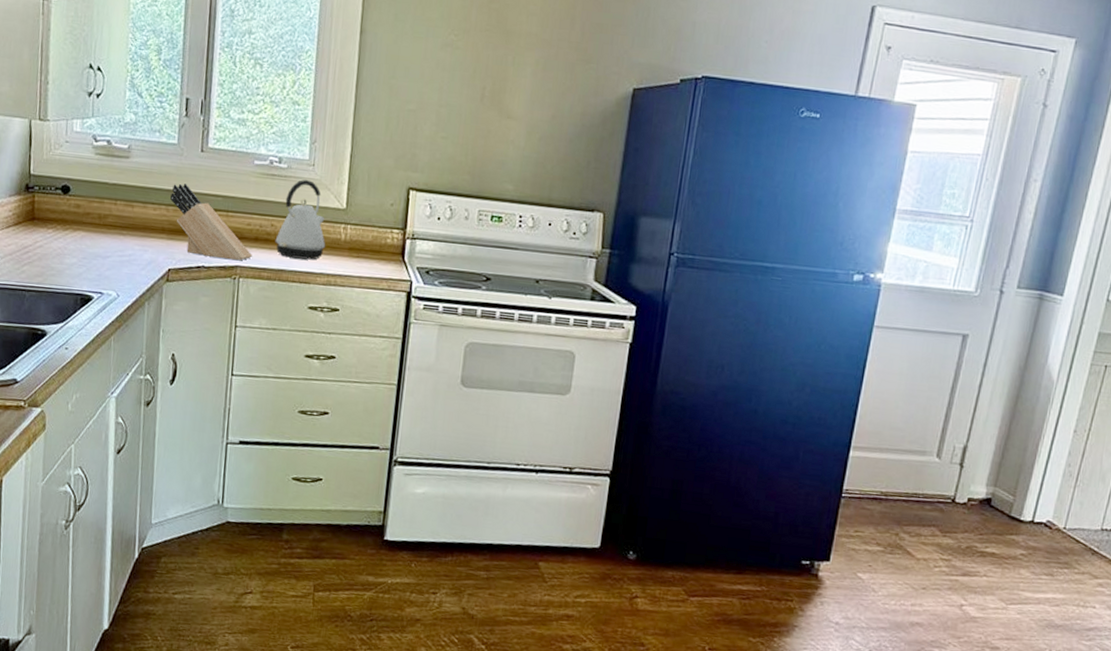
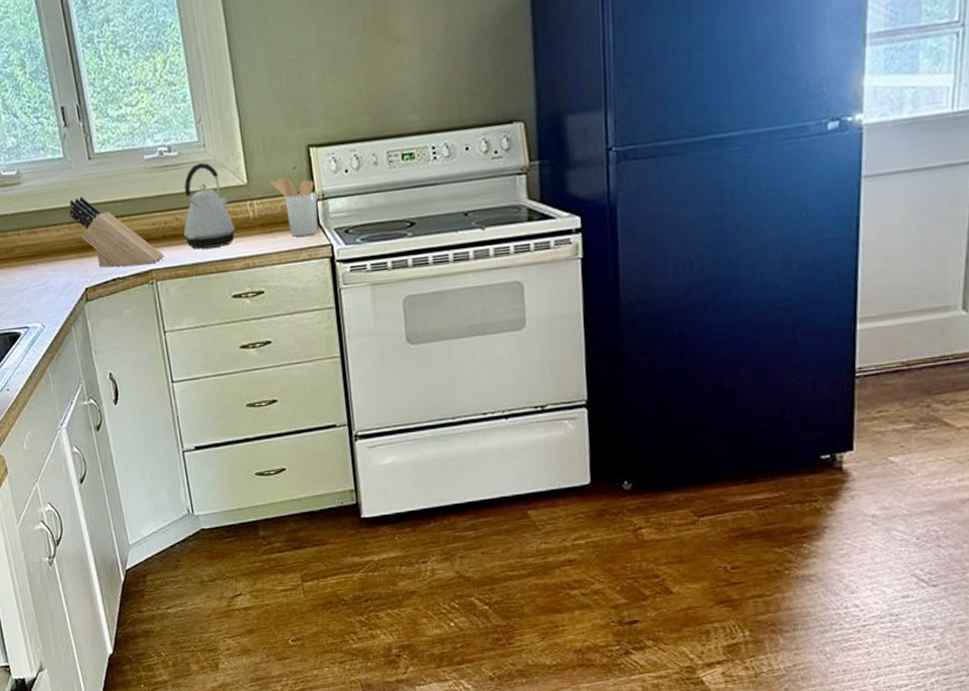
utensil holder: none [366,210,408,269] -> present [269,176,318,237]

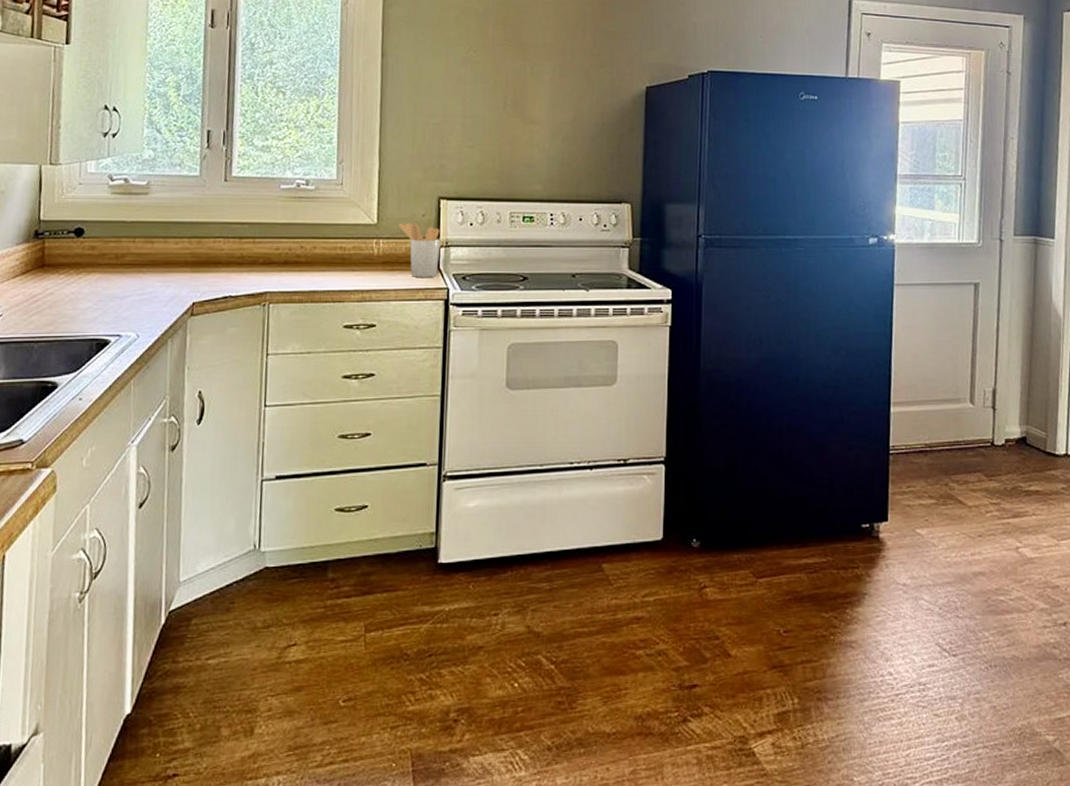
knife block: present [69,197,164,267] -> none [193,214,282,287]
kettle: present [183,163,236,249] -> none [305,199,359,278]

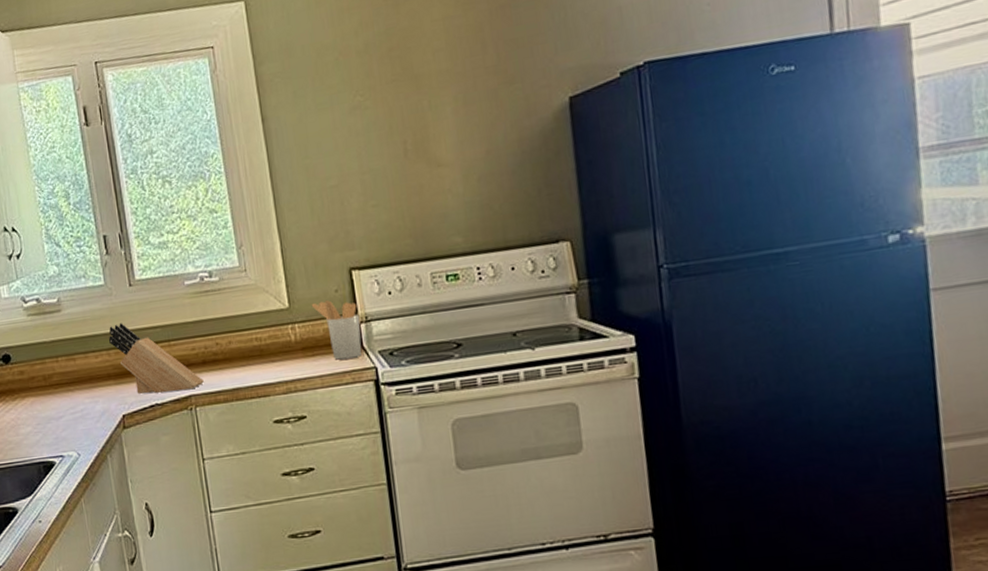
knife block: none [193,214,282,287] -> present [109,323,204,394]

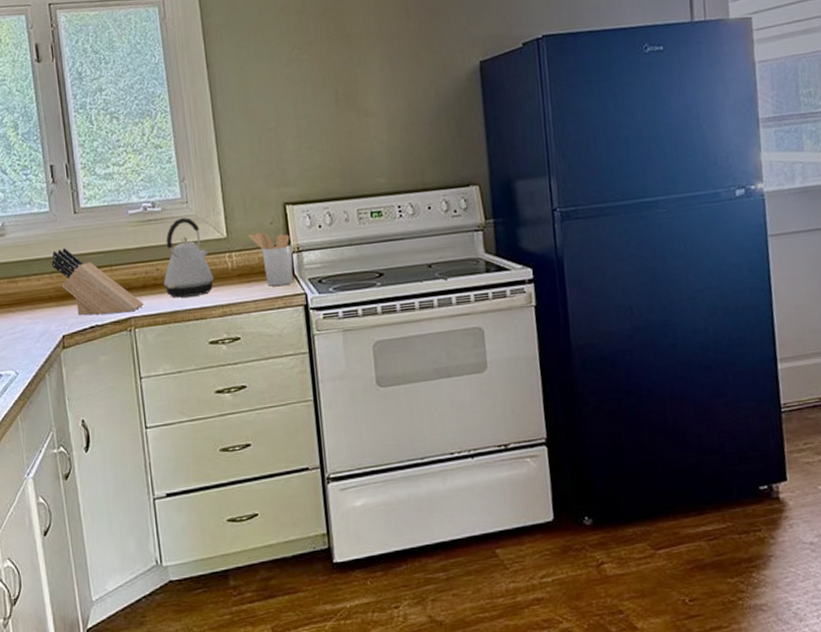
kettle: none [223,287,277,374] -> present [163,218,215,298]

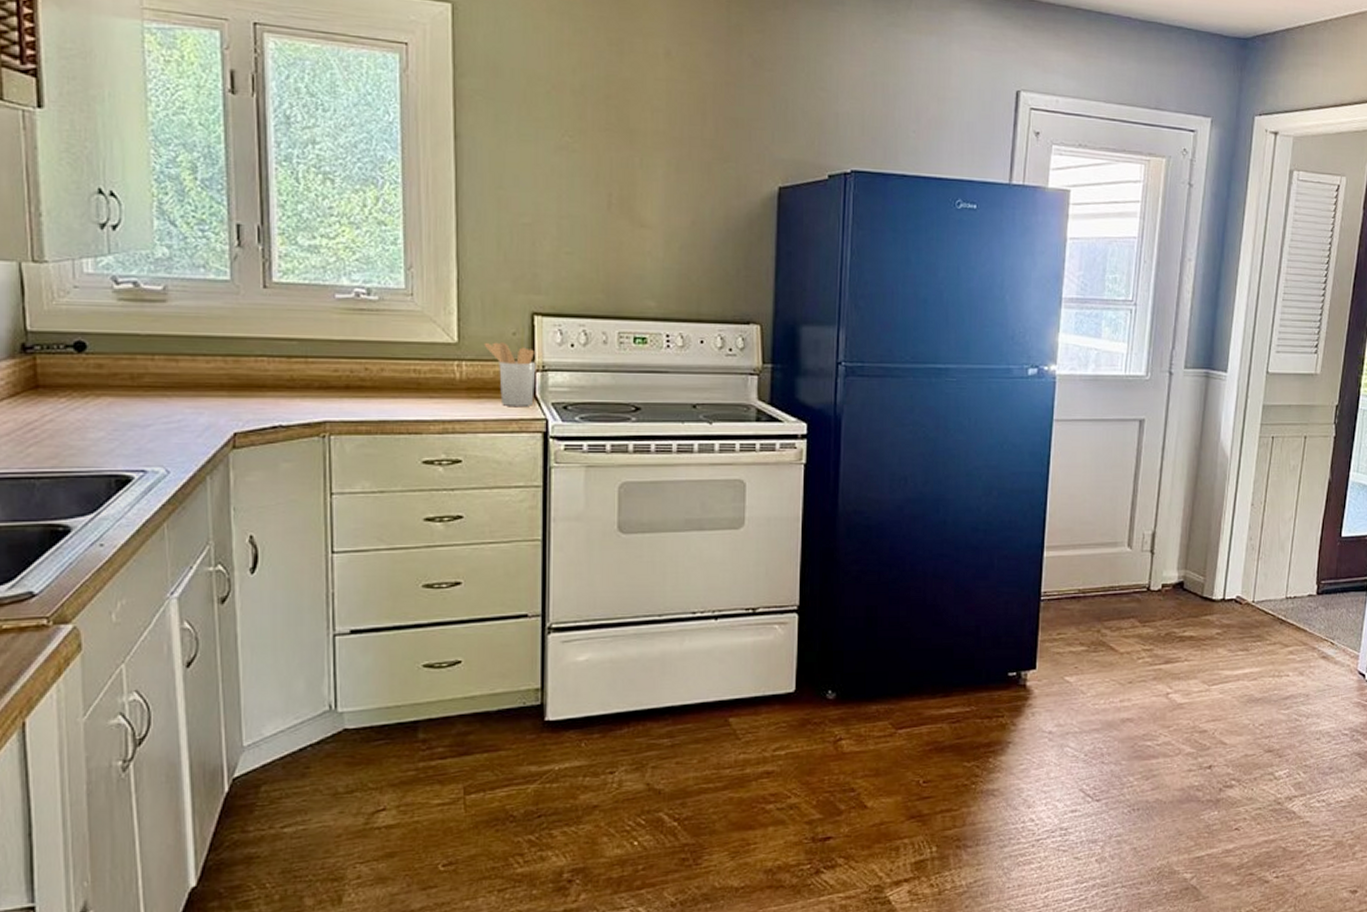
knife block: present [52,248,144,315] -> none [228,328,344,415]
kettle: present [163,218,215,298] -> none [372,312,437,406]

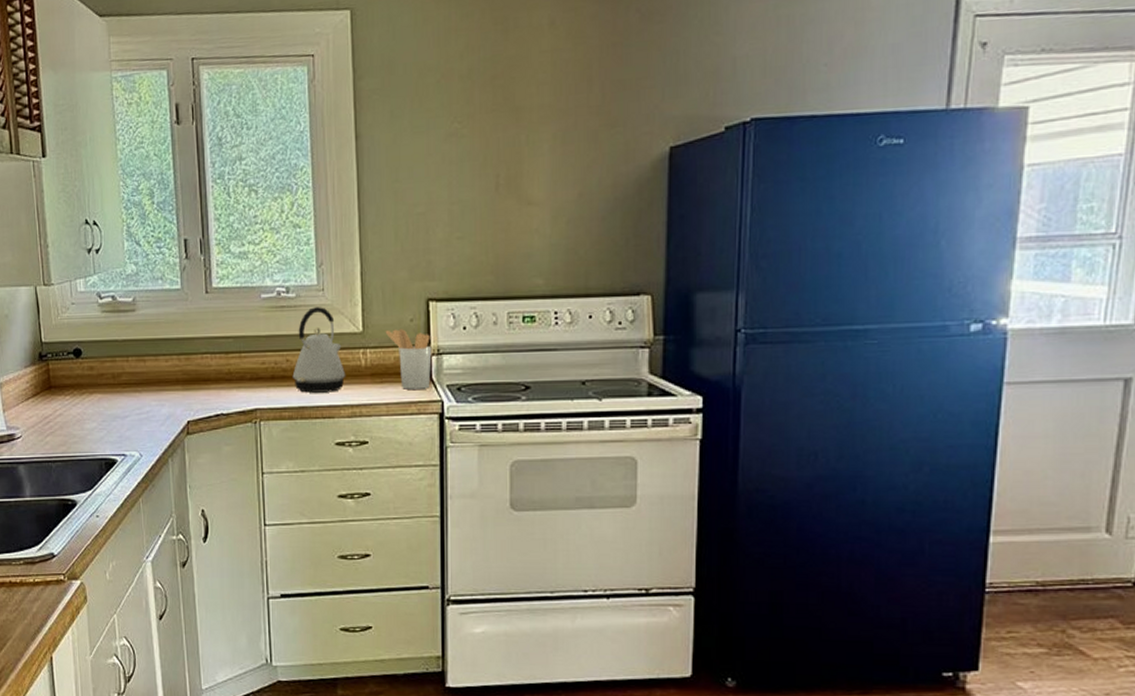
kettle: none [372,312,437,406] -> present [292,307,346,393]

